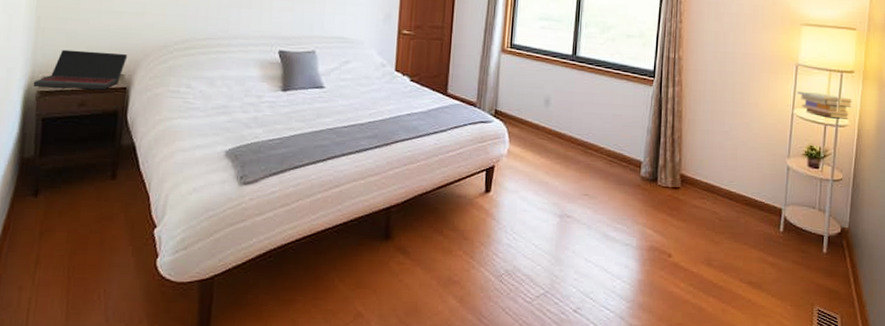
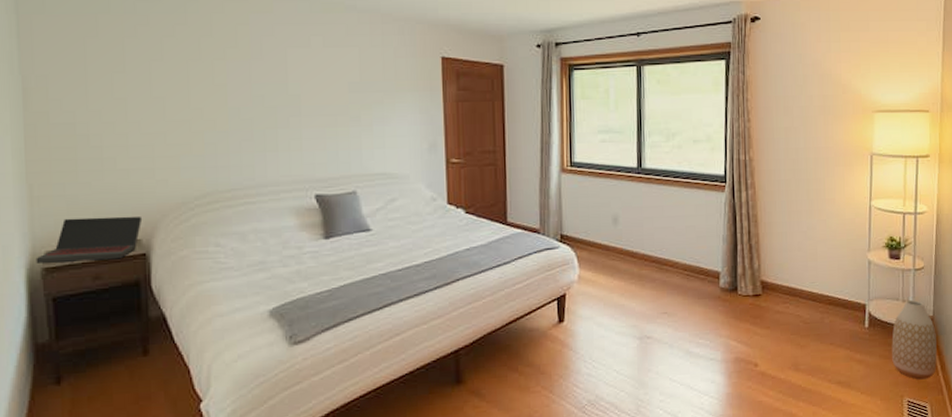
books: present [796,90,853,119] -> none [873,181,930,207]
vase: none [805,210,851,290] -> present [891,300,937,380]

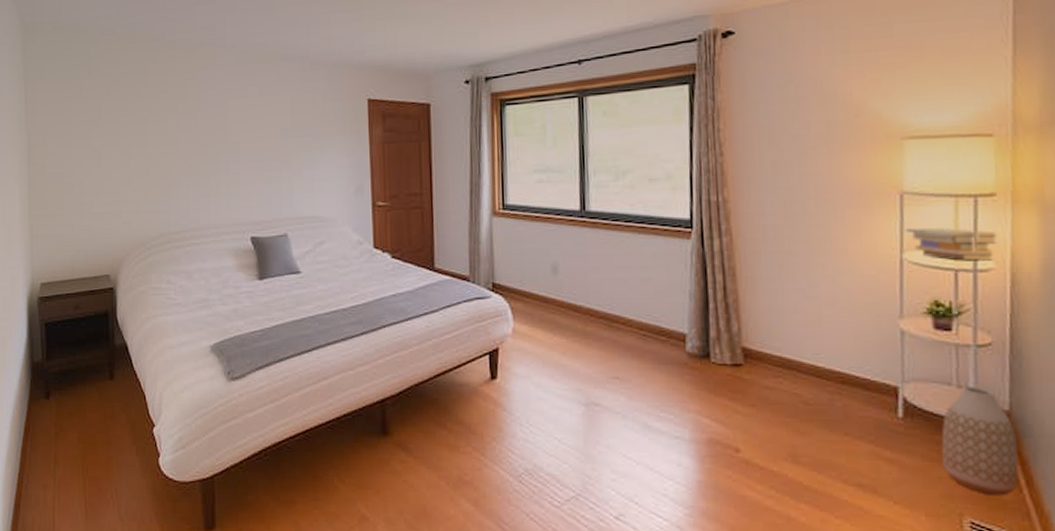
laptop: present [35,216,143,263] -> none [34,254,111,293]
books: none [873,181,930,207] -> present [904,227,998,261]

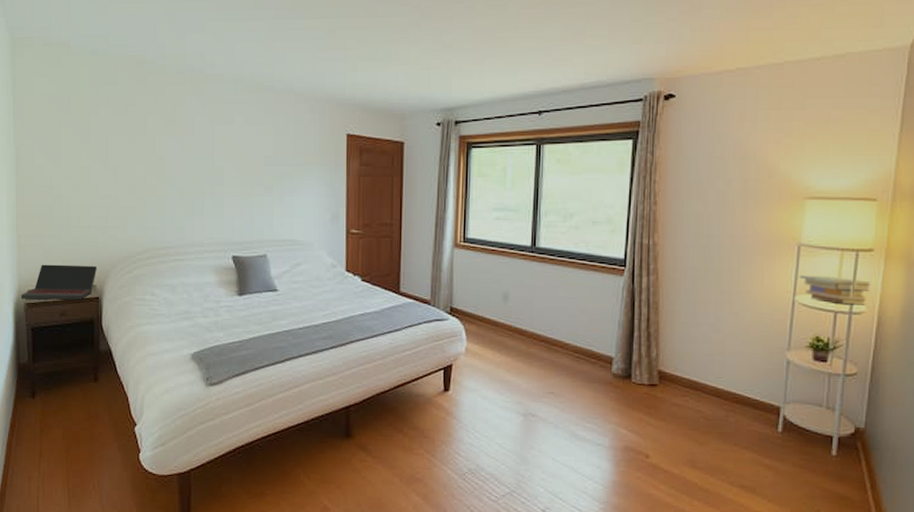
laptop: none [34,254,111,293] -> present [21,264,98,301]
vase: present [941,387,1019,496] -> none [809,408,867,497]

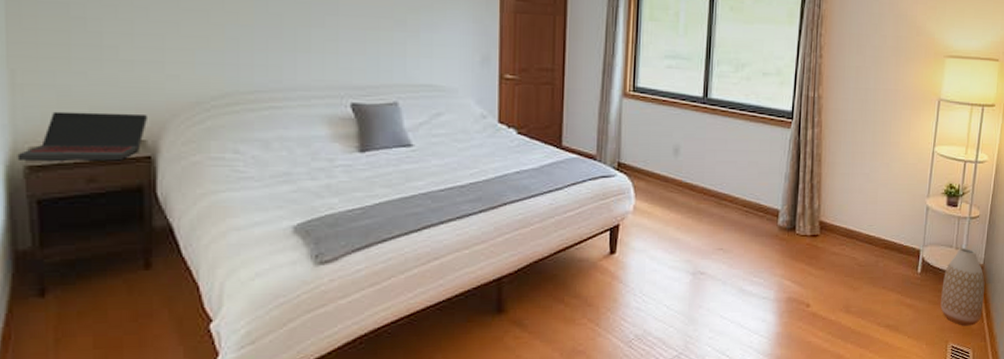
books: present [798,274,871,305] -> none [938,127,992,155]
vase: none [809,408,867,497] -> present [940,248,985,326]

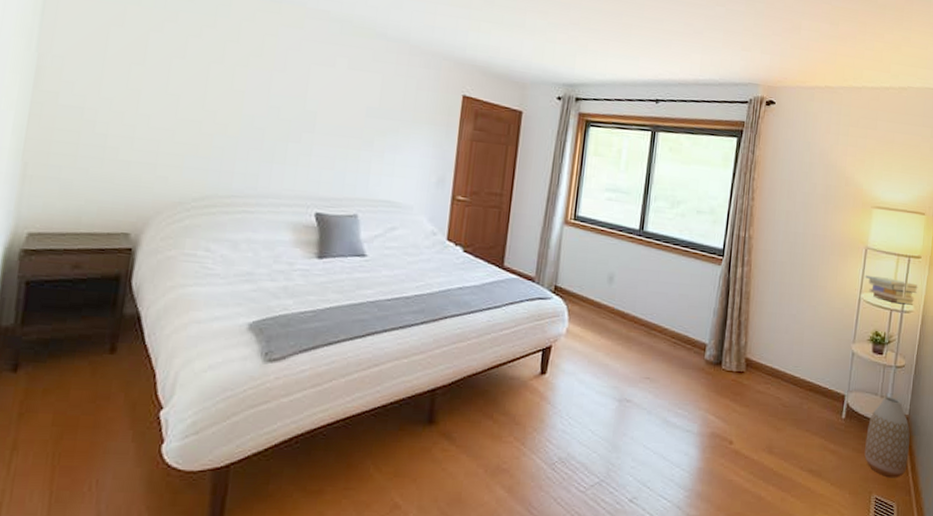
laptop: present [17,111,149,161] -> none [15,202,135,251]
books: none [938,127,992,155] -> present [864,274,918,305]

